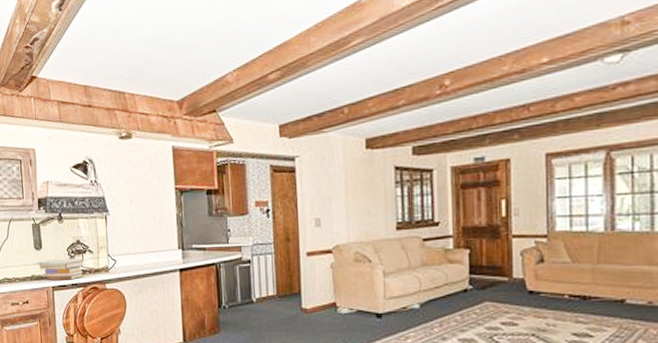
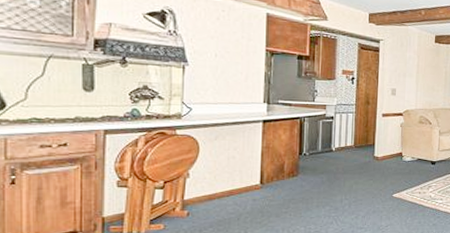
books: present [35,259,84,280] -> none [82,102,150,124]

